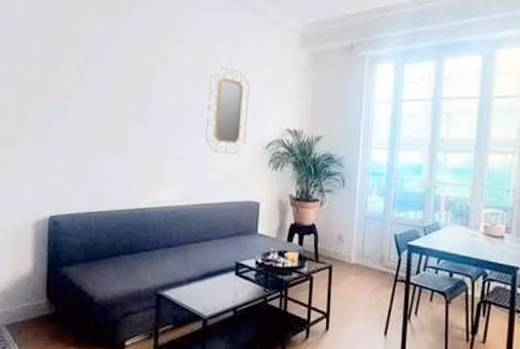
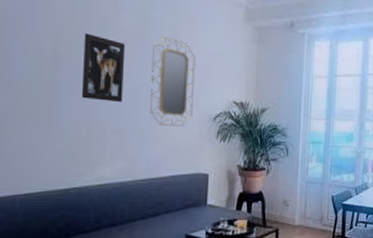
wall art: none [146,67,186,130] -> present [81,33,126,102]

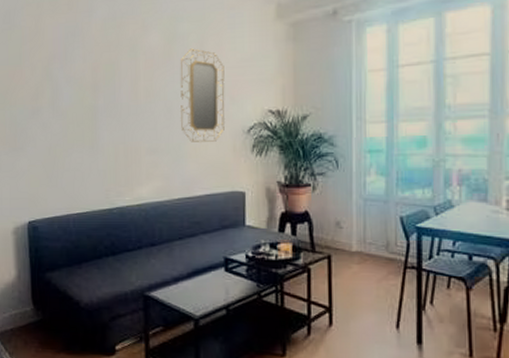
wall art: present [81,33,126,102] -> none [117,57,155,122]

